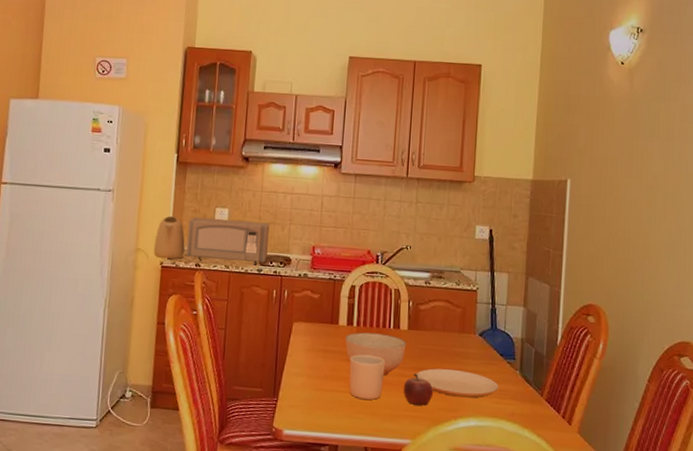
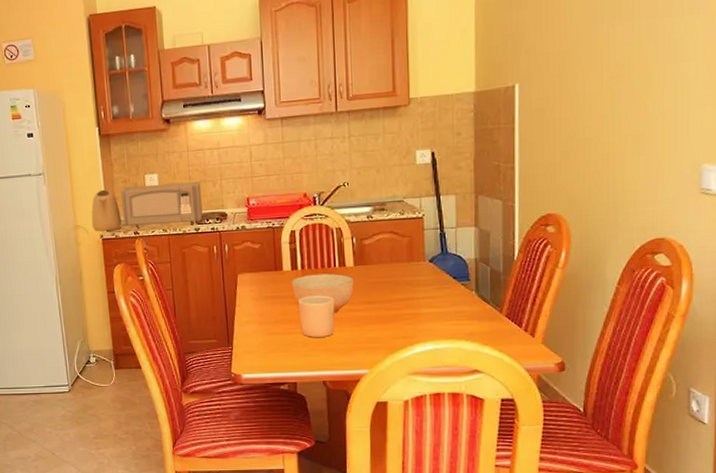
fruit: present [403,373,434,406] -> none [355,307,387,337]
plate: present [415,368,499,398] -> none [366,298,454,324]

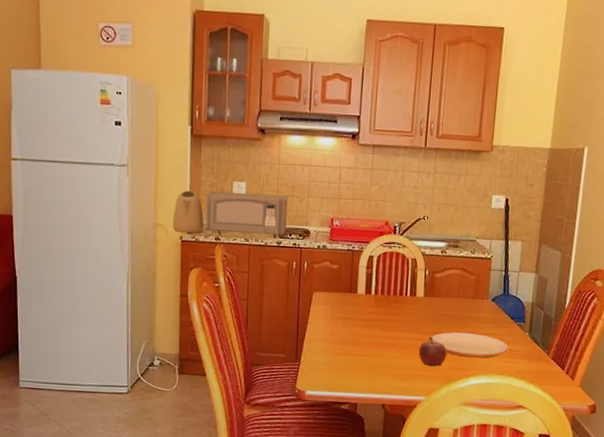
bowl: present [291,273,355,313] -> none [363,300,423,340]
mug: present [298,295,335,337] -> none [367,320,402,362]
fruit: none [355,307,387,337] -> present [418,337,447,366]
plate: none [366,298,454,324] -> present [430,332,509,358]

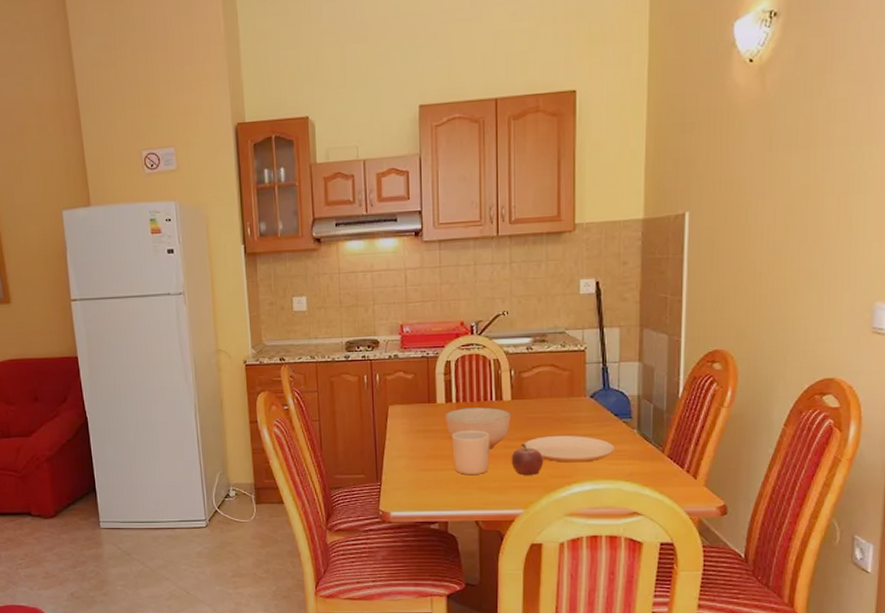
kettle: present [172,190,204,234] -> none [234,311,266,357]
microwave: present [205,191,288,237] -> none [266,306,353,355]
bowl: none [363,300,423,340] -> present [445,407,512,449]
mug: none [367,320,402,362] -> present [452,430,490,474]

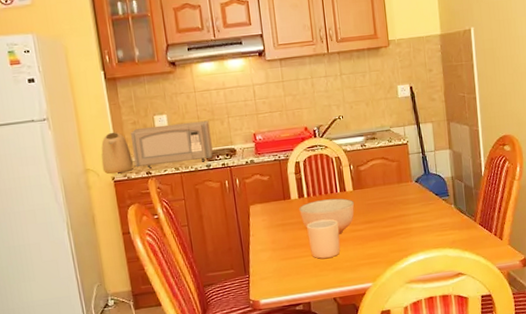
kettle: none [234,311,266,357] -> present [101,132,133,175]
microwave: none [266,306,353,355] -> present [130,120,213,169]
fruit: present [511,443,544,475] -> none [357,226,385,254]
plate: present [523,435,615,463] -> none [366,214,439,239]

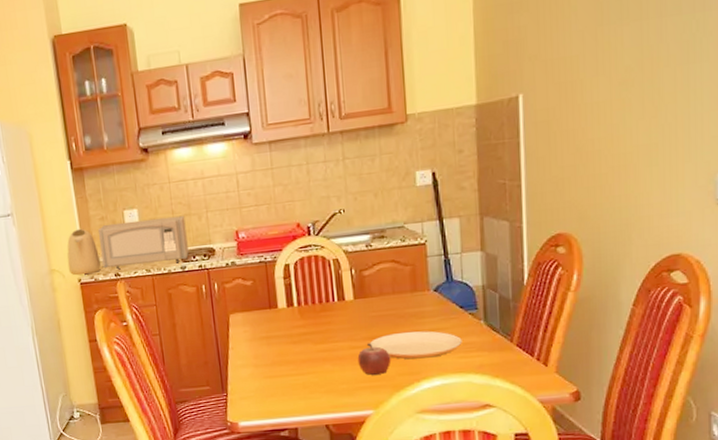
bowl: present [299,198,355,235] -> none [287,308,356,351]
mug: present [307,219,341,259] -> none [296,332,336,379]
fruit: none [357,226,385,254] -> present [357,343,392,375]
plate: none [366,214,439,239] -> present [369,331,462,360]

